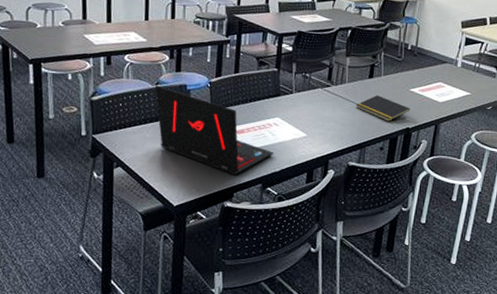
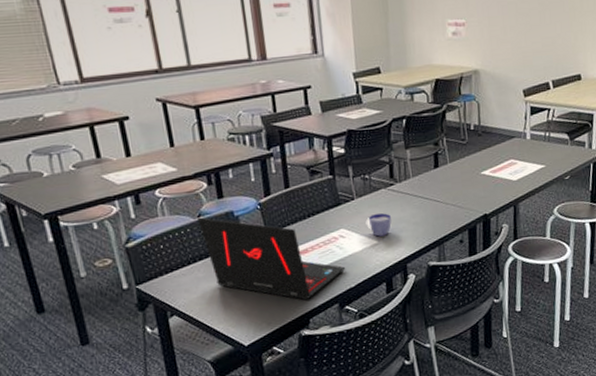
cup: none [299,110,322,131] -> present [365,213,392,237]
notepad: present [355,95,410,121] -> none [425,185,485,211]

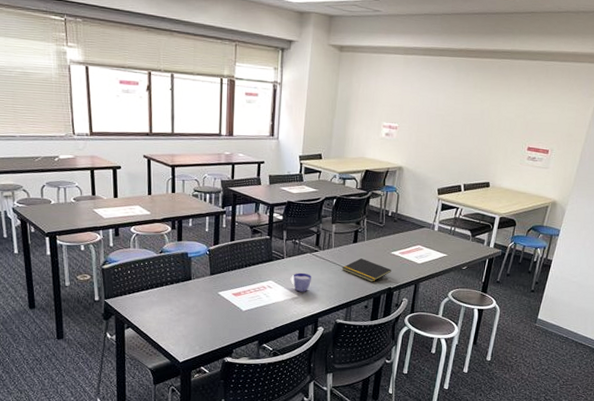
laptop: present [198,217,346,301] -> none [160,253,269,334]
notepad: none [425,185,485,211] -> present [342,258,392,282]

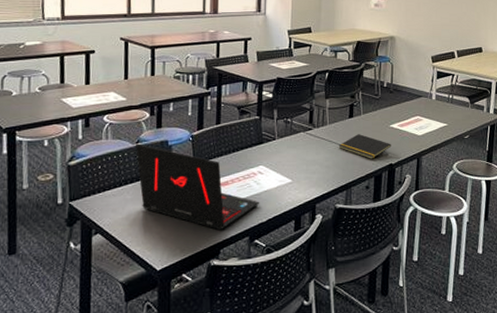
laptop: none [160,253,269,334] -> present [136,143,260,231]
cup: present [290,273,311,292] -> none [283,155,306,176]

